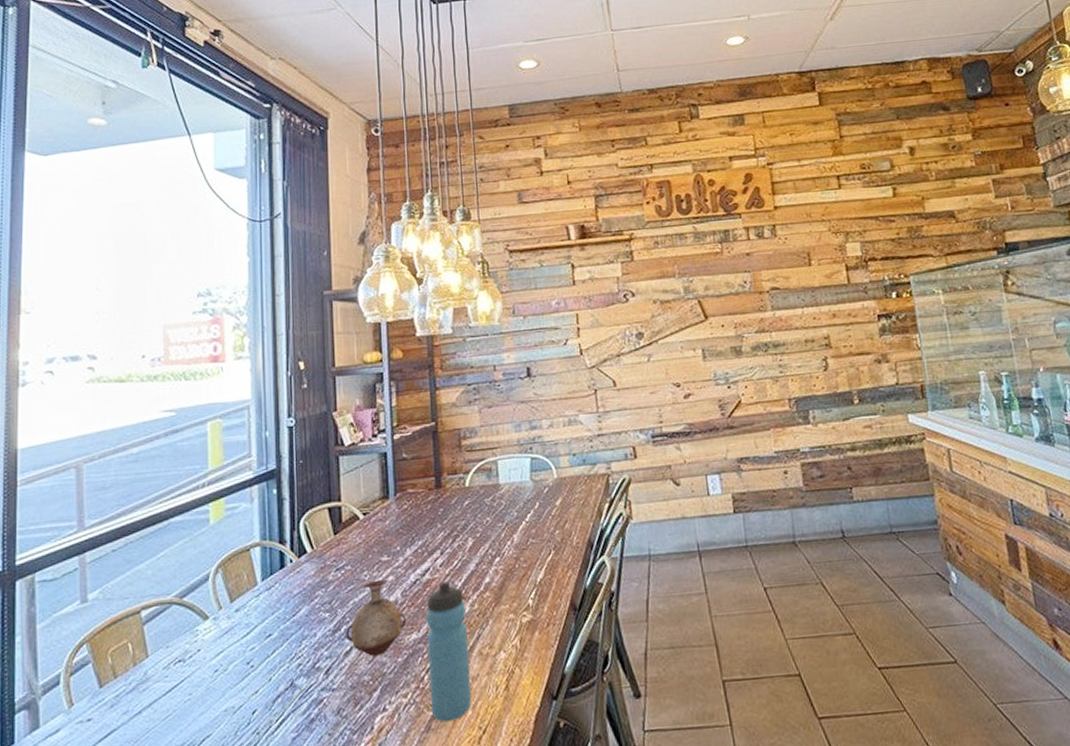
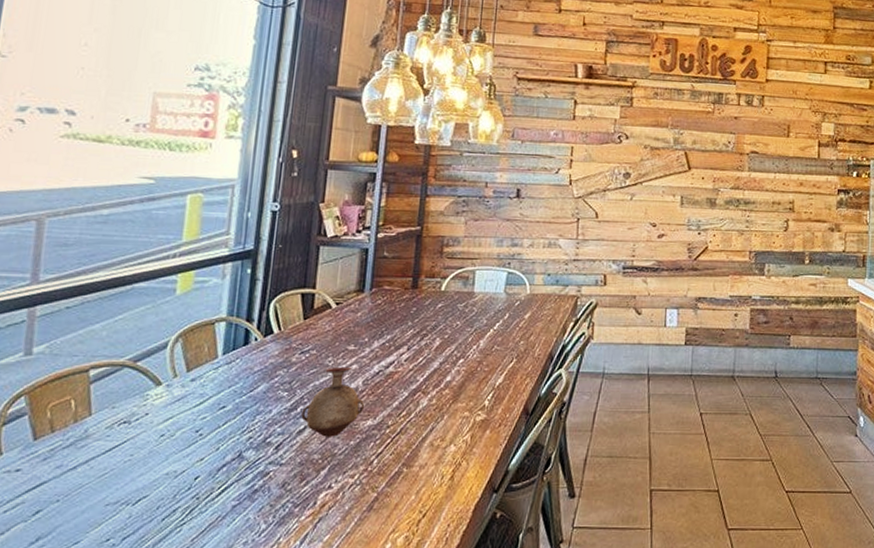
water bottle: present [425,581,471,723] -> none [375,376,424,504]

